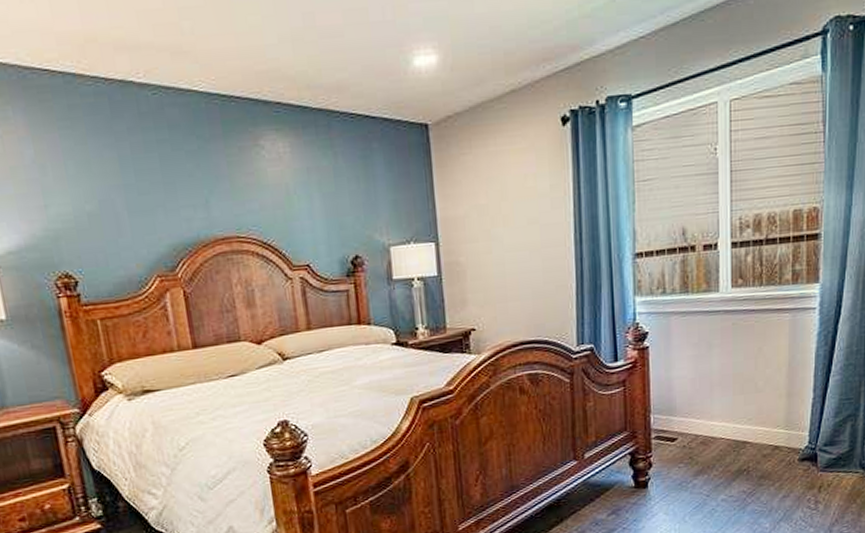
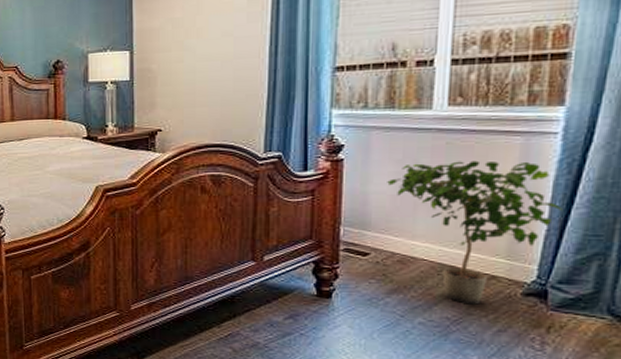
potted plant: none [687,336,824,476] -> present [387,160,564,305]

